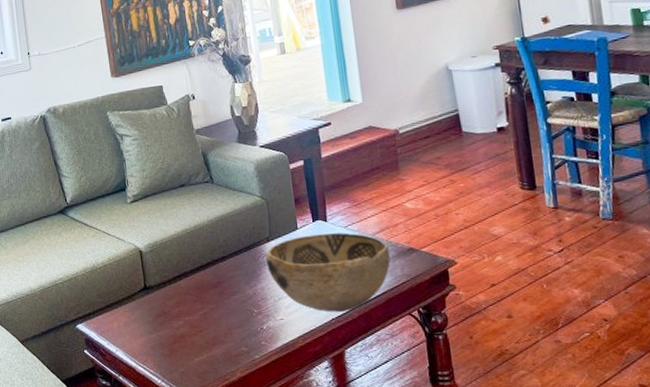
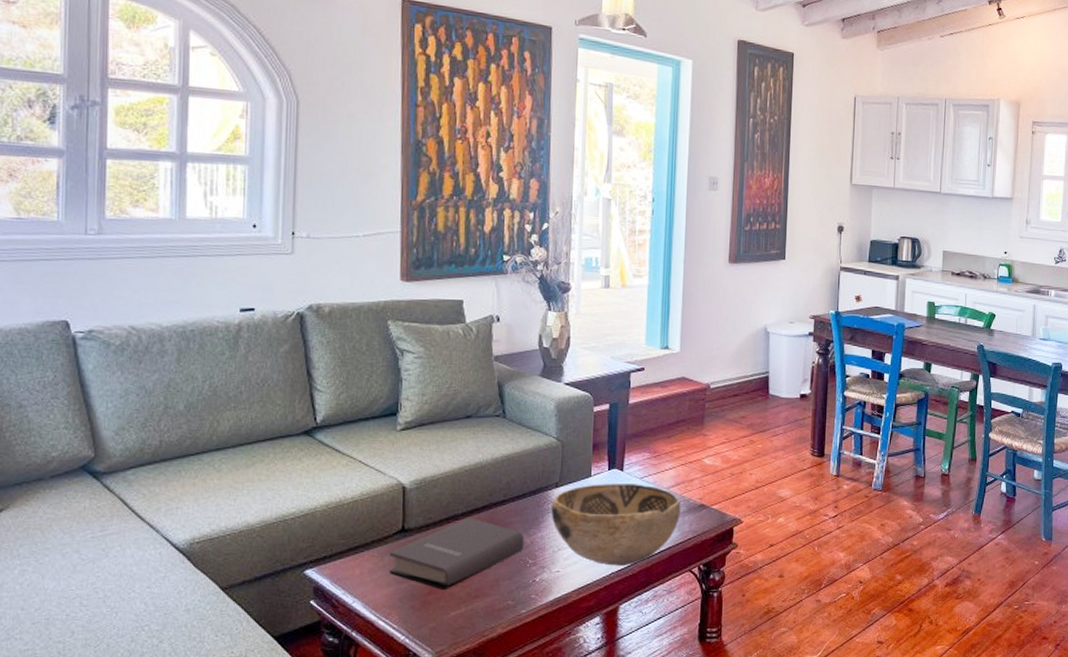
book: none [137,274,248,340] -> present [389,518,524,591]

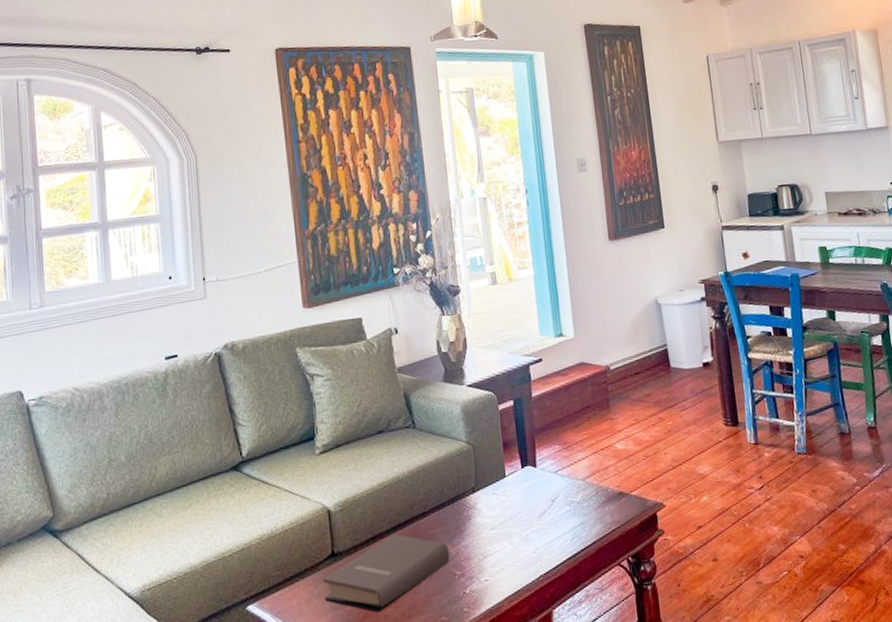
decorative bowl: present [551,484,681,566] -> none [470,478,601,569]

